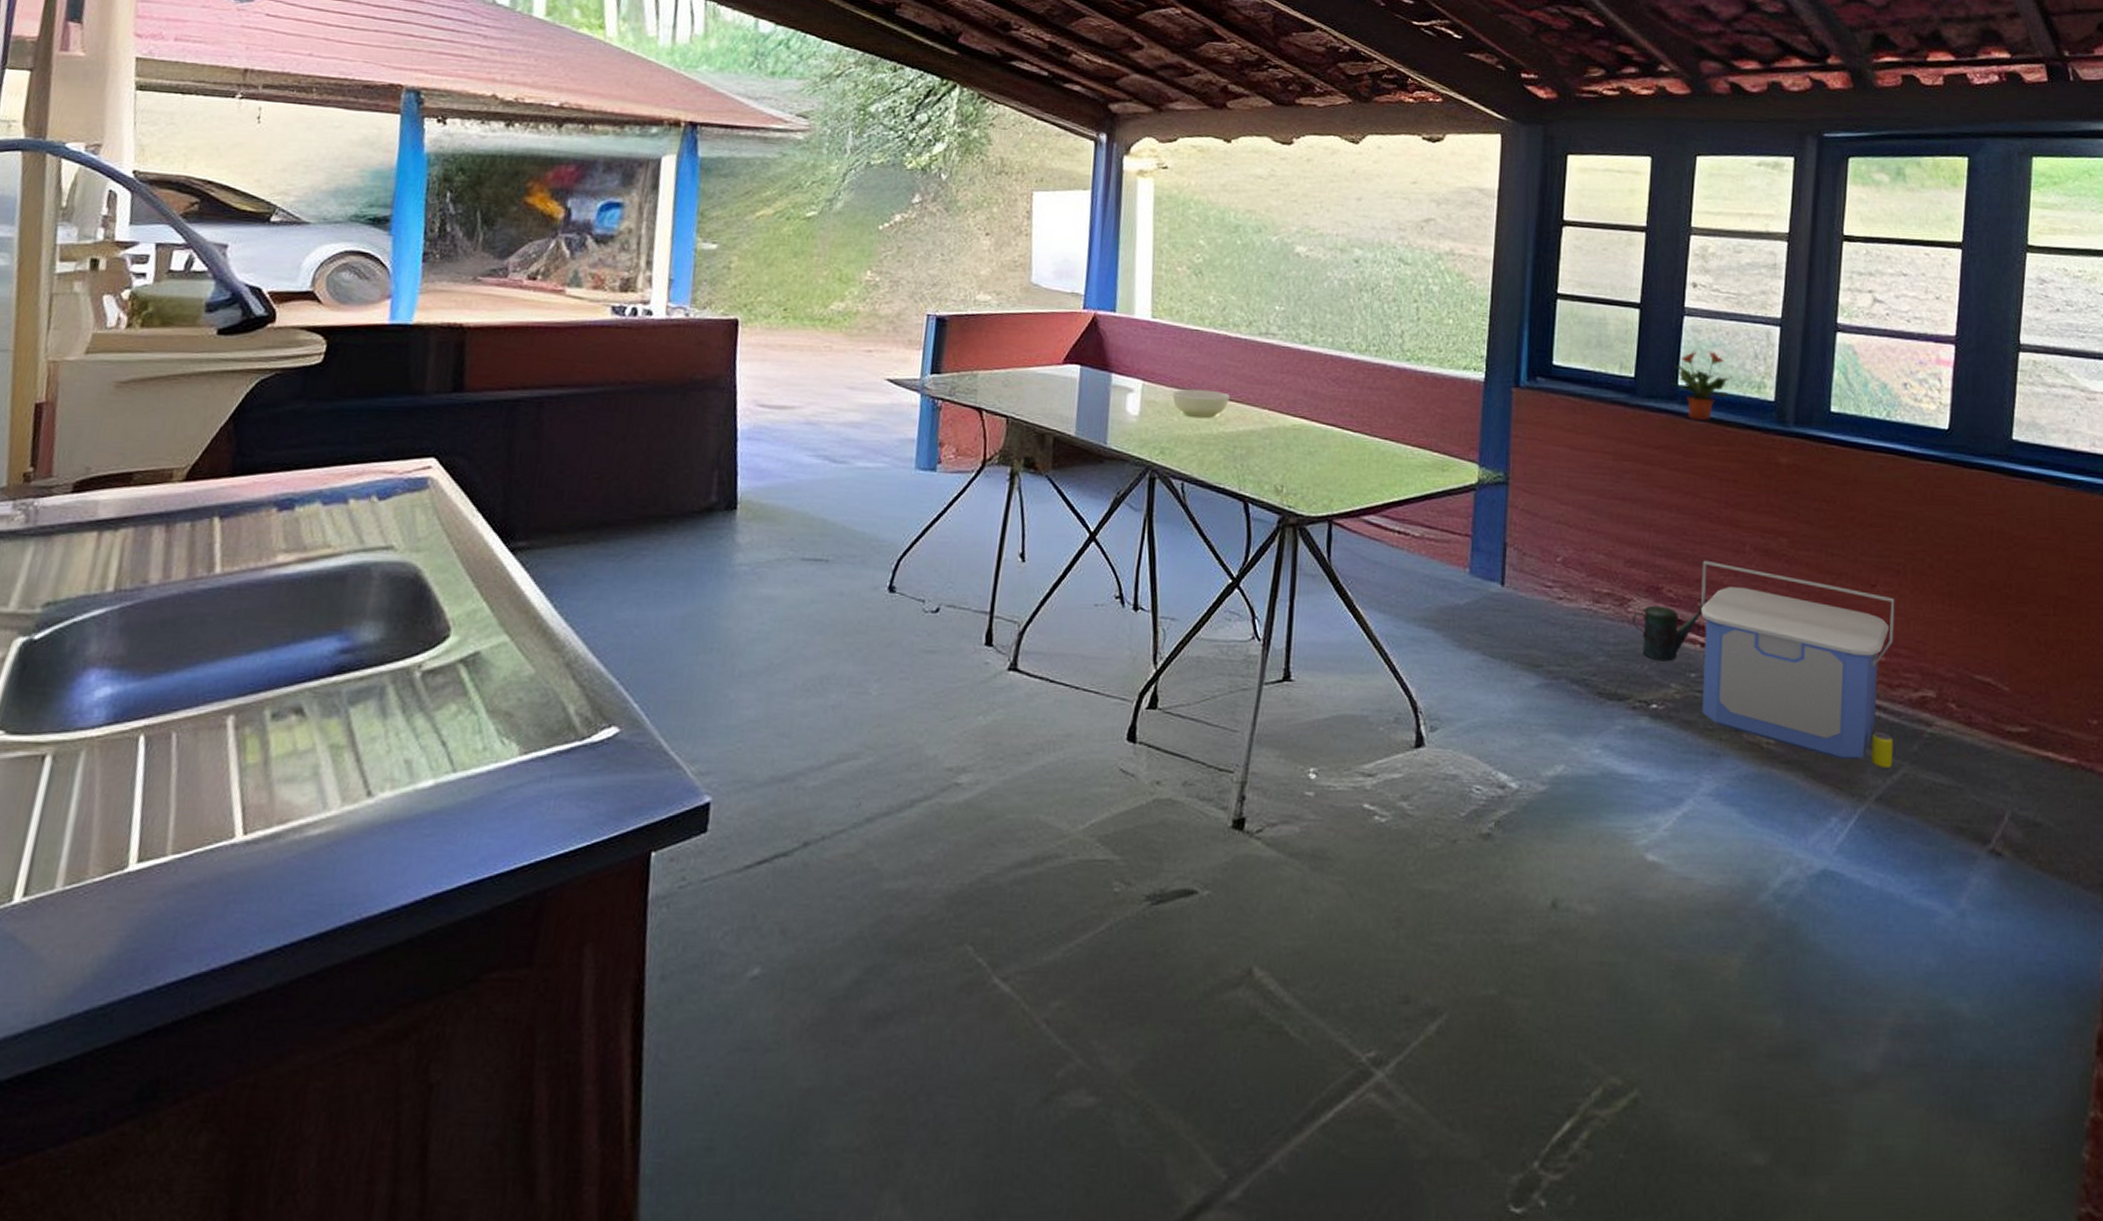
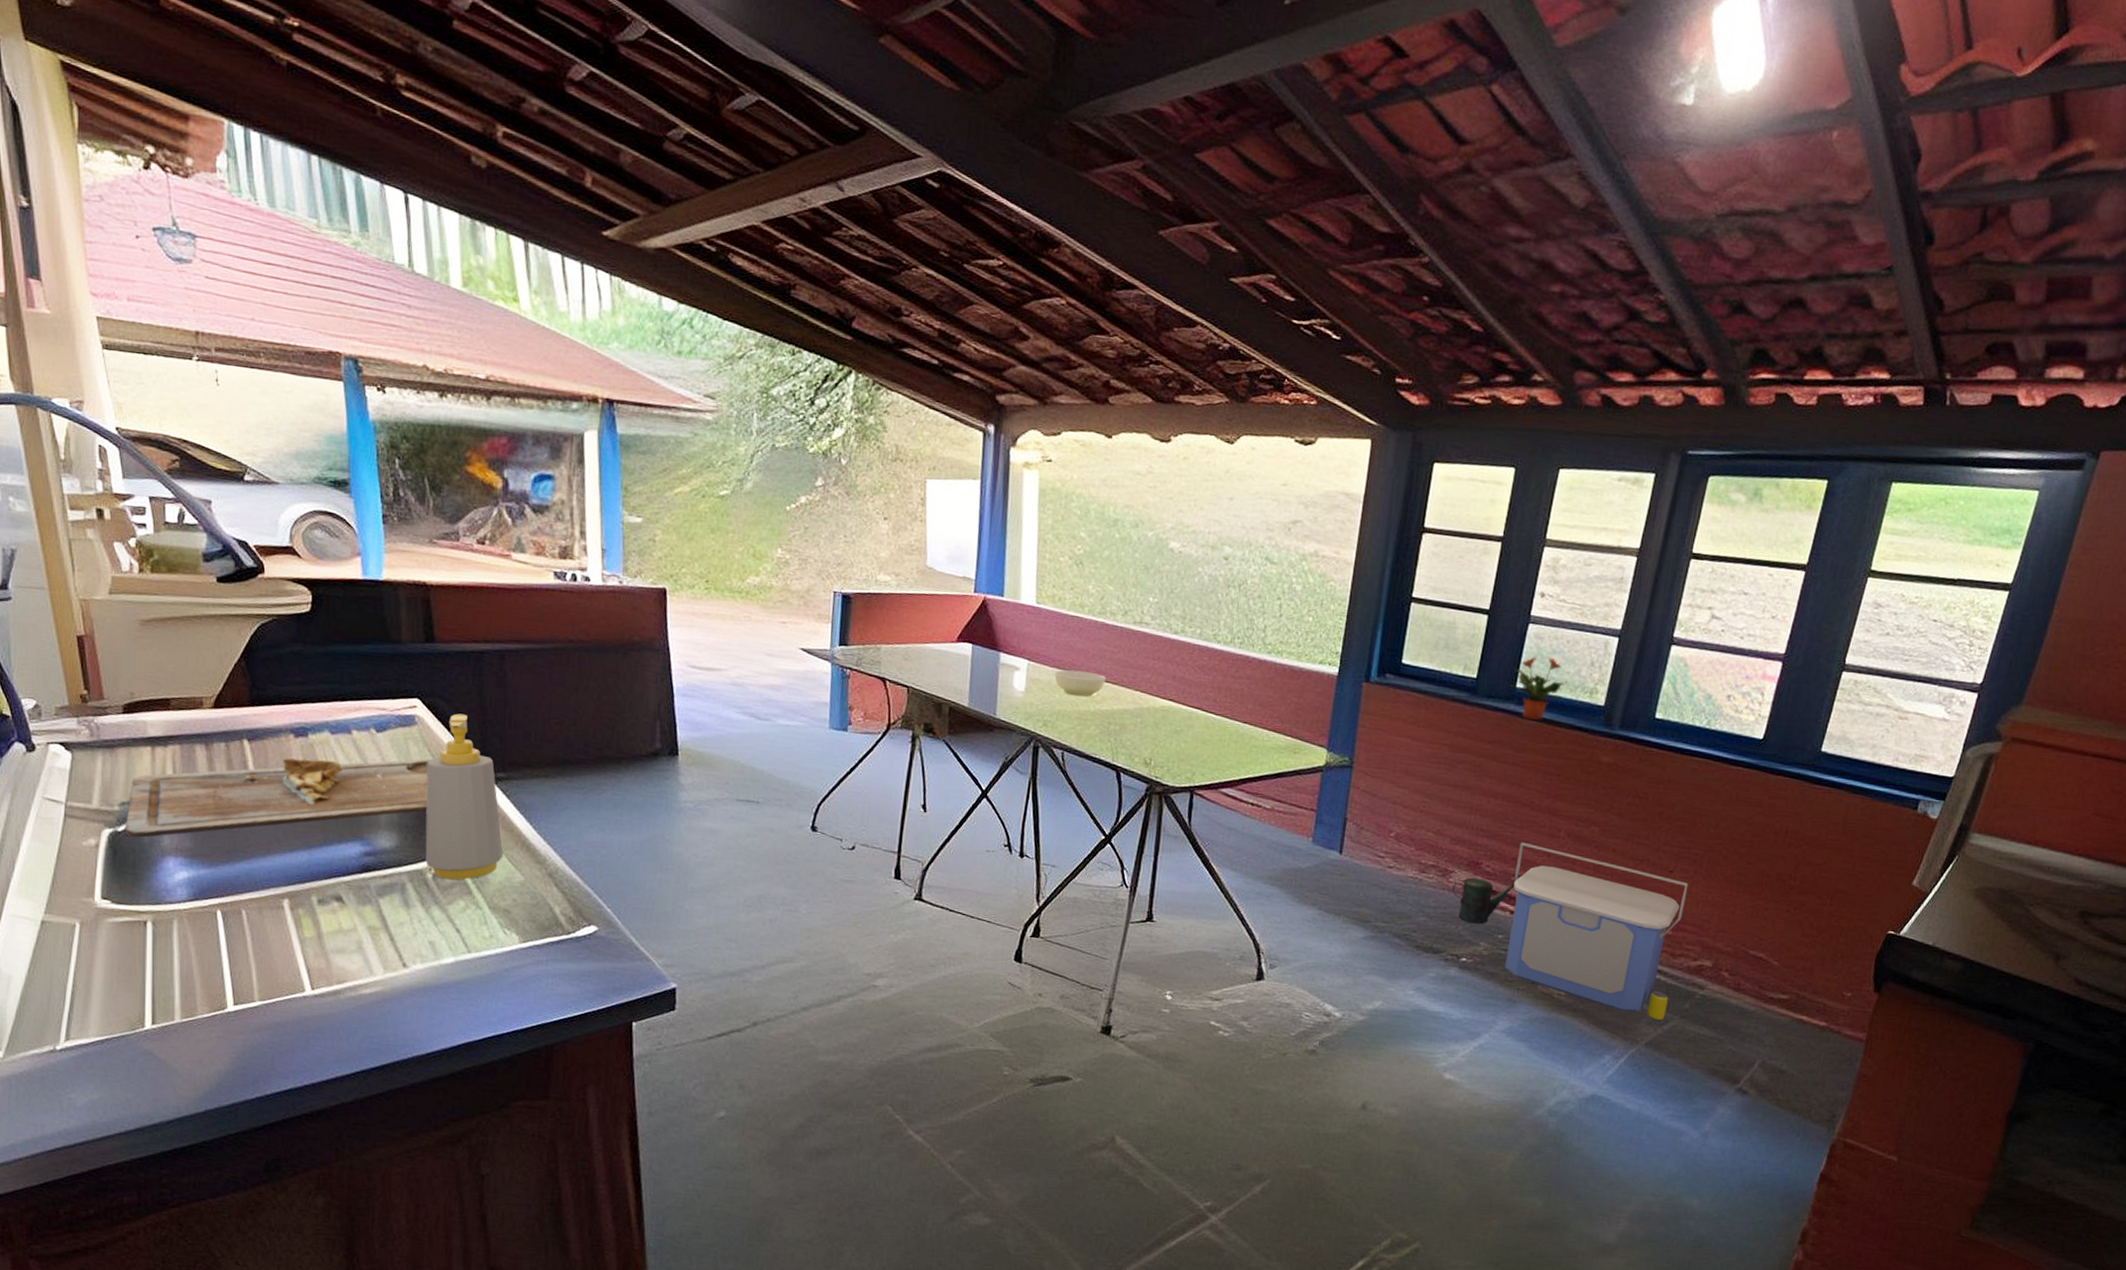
cutting board: none [42,529,440,646] -> present [124,758,431,838]
soap bottle: none [415,473,516,678] -> present [425,713,504,880]

